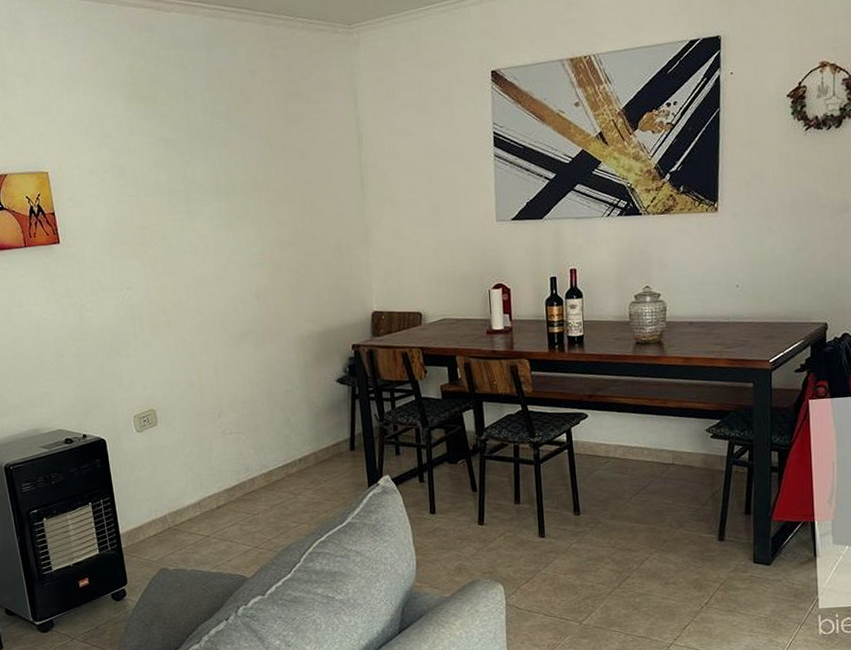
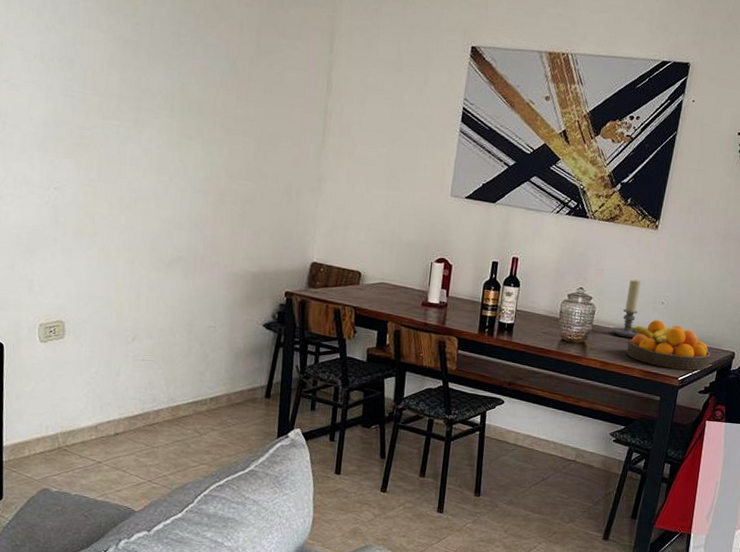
candle holder: none [687,267,717,329] -> present [611,279,641,339]
fruit bowl: none [705,304,802,352] -> present [626,319,711,371]

